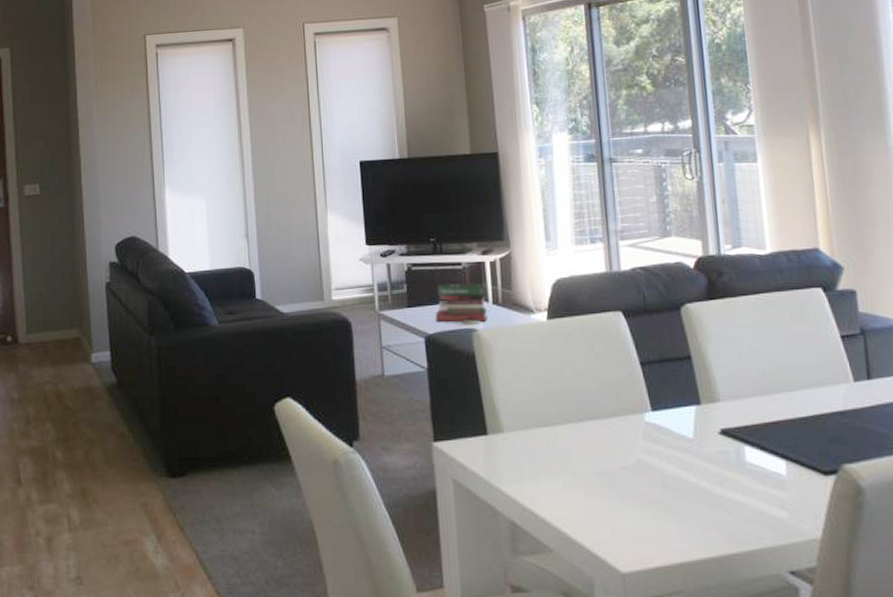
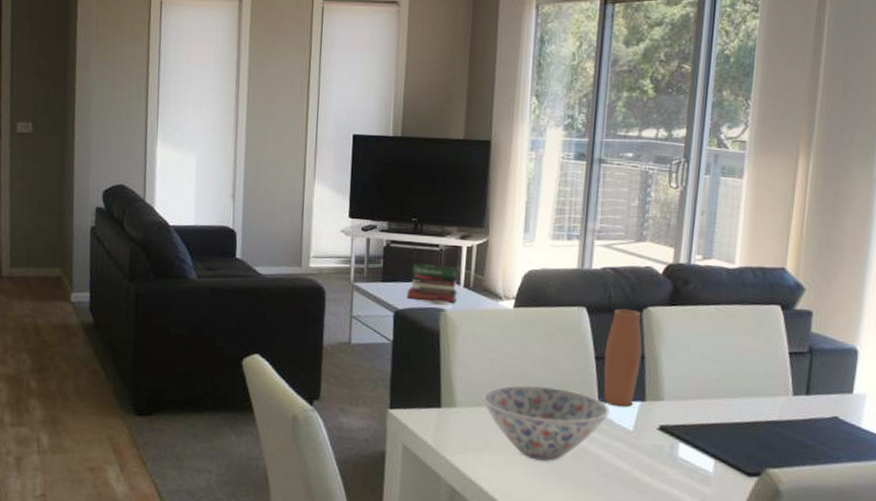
bowl: none [529,399,665,481] -> present [482,384,610,461]
vase: none [648,308,689,414] -> present [603,308,643,408]

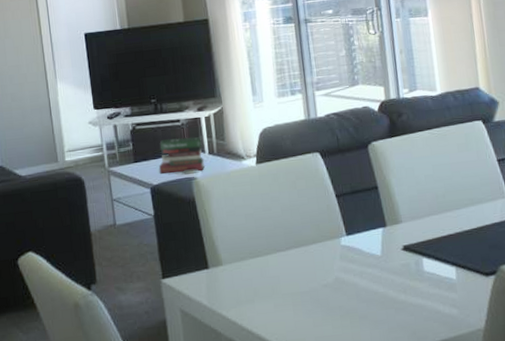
bowl: present [482,384,610,461] -> none [244,229,358,300]
vase: present [603,308,643,408] -> none [342,147,376,237]

